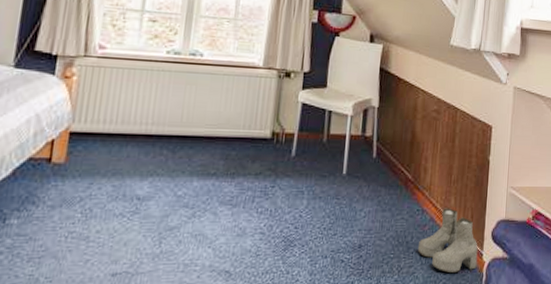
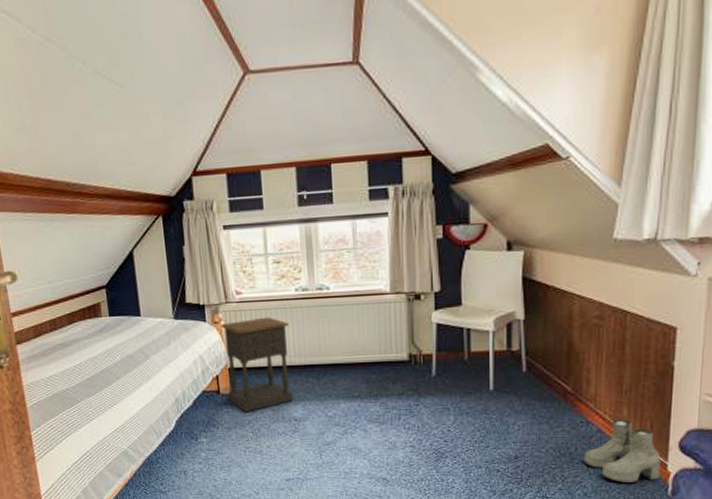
nightstand: none [61,77,153,186] -> present [220,317,293,412]

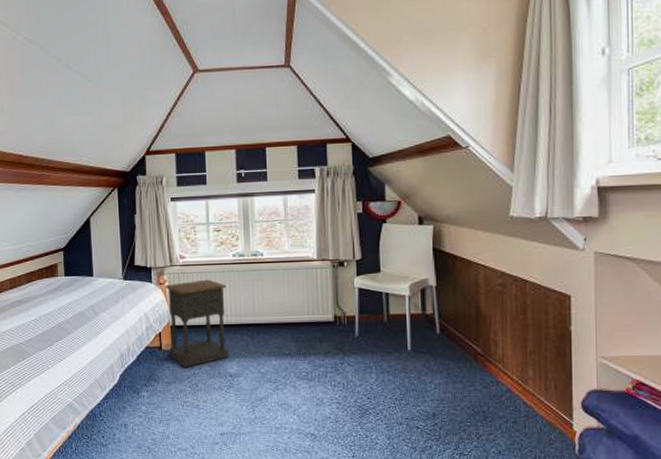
boots: present [583,418,661,484] -> none [495,379,567,442]

